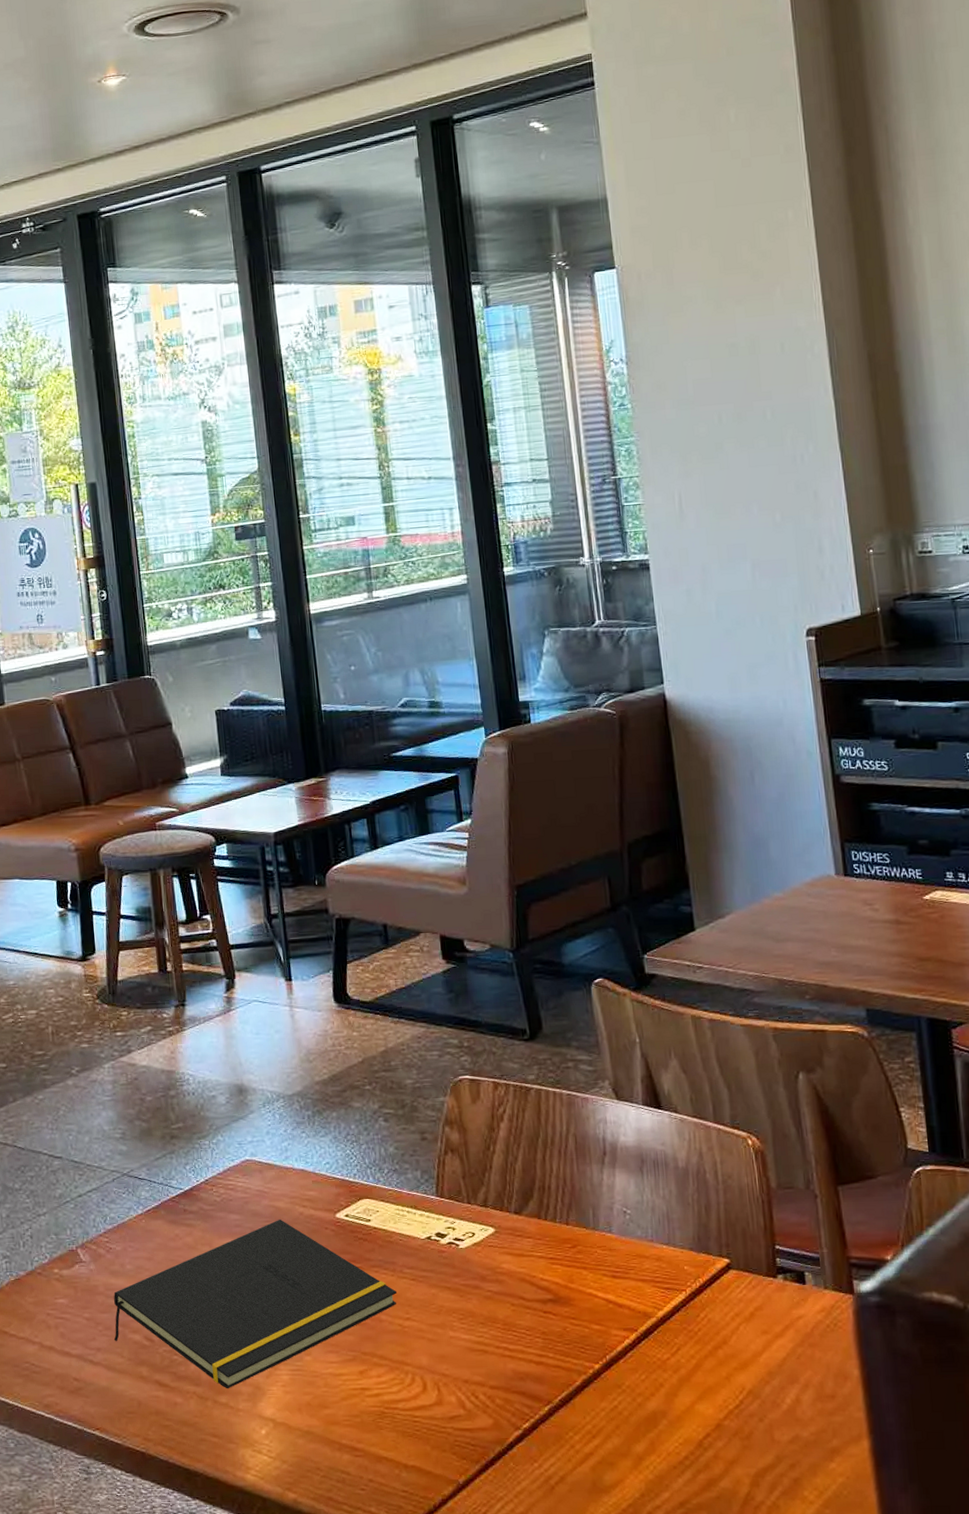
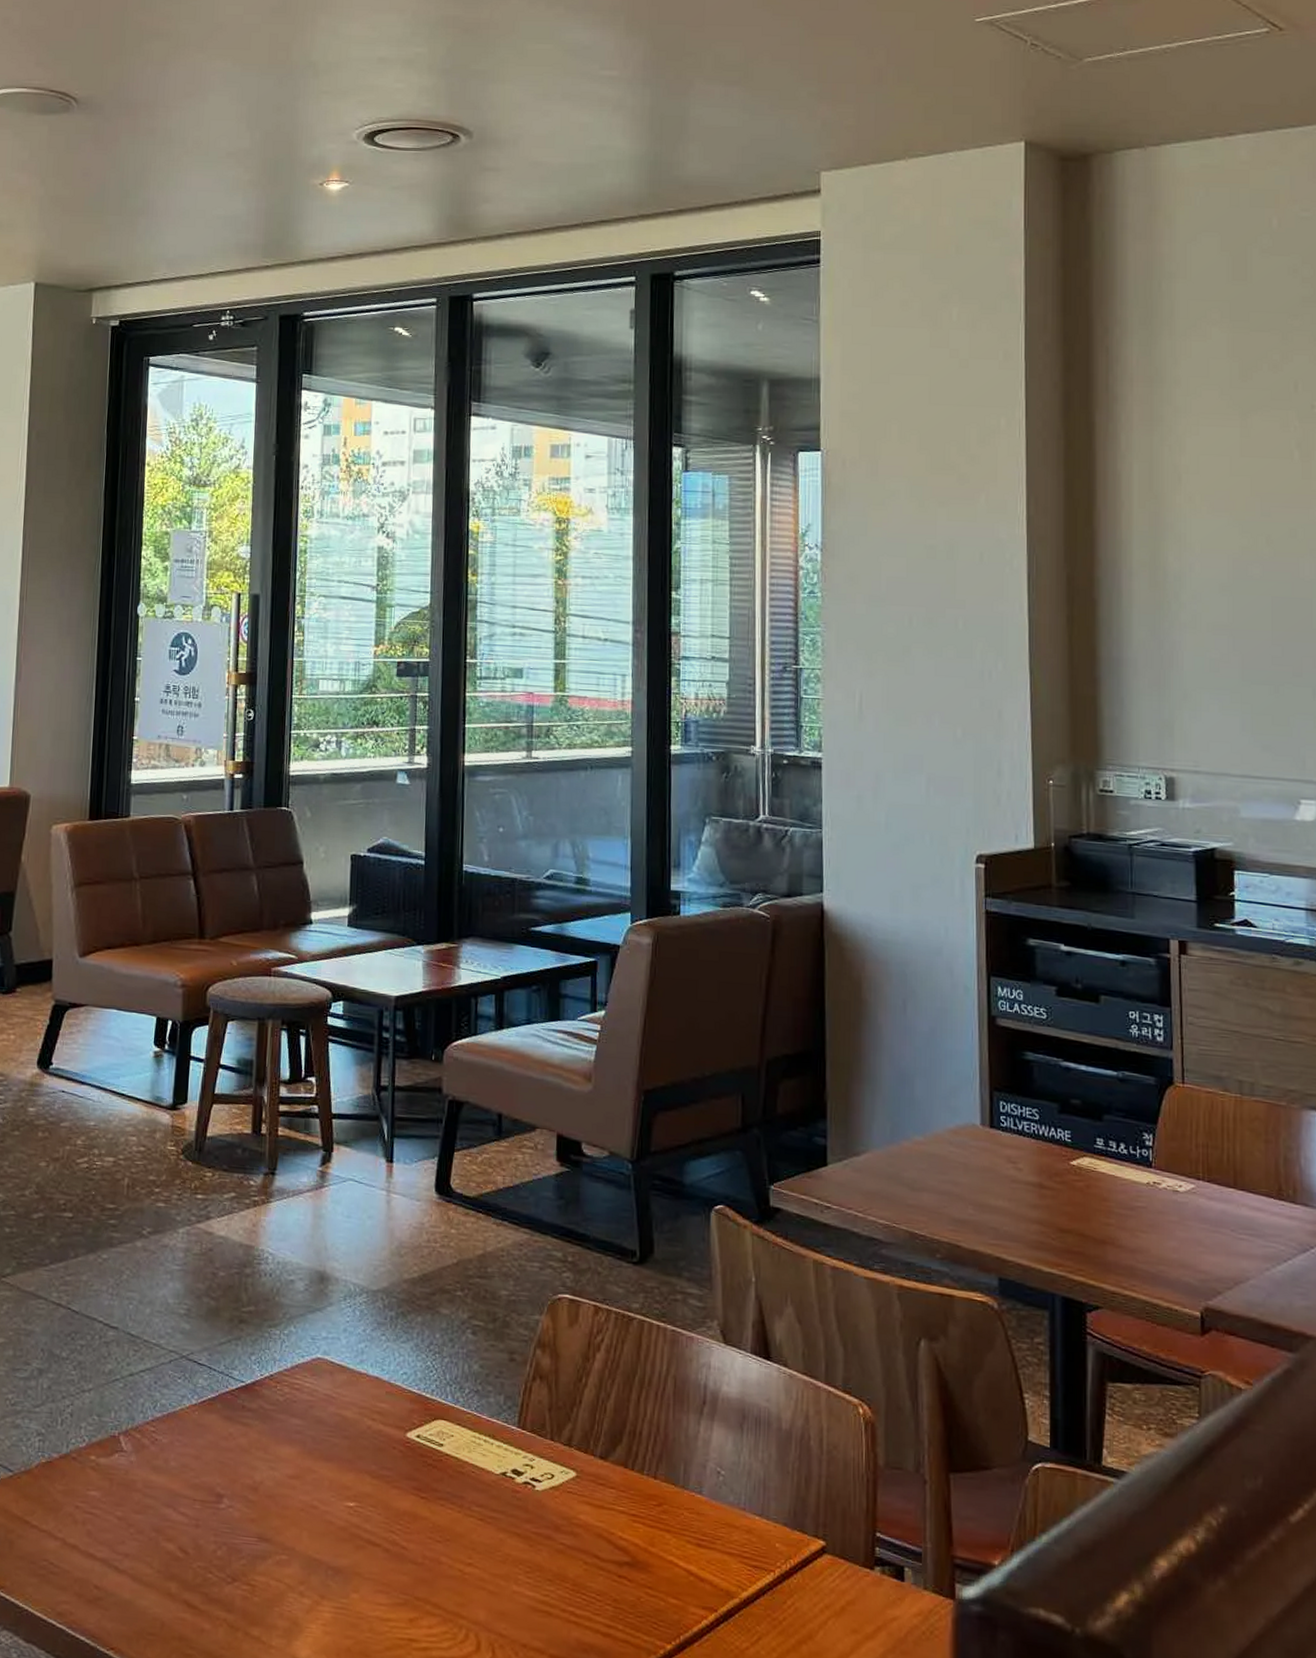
notepad: present [114,1219,396,1388] -> none [145,1430,461,1620]

